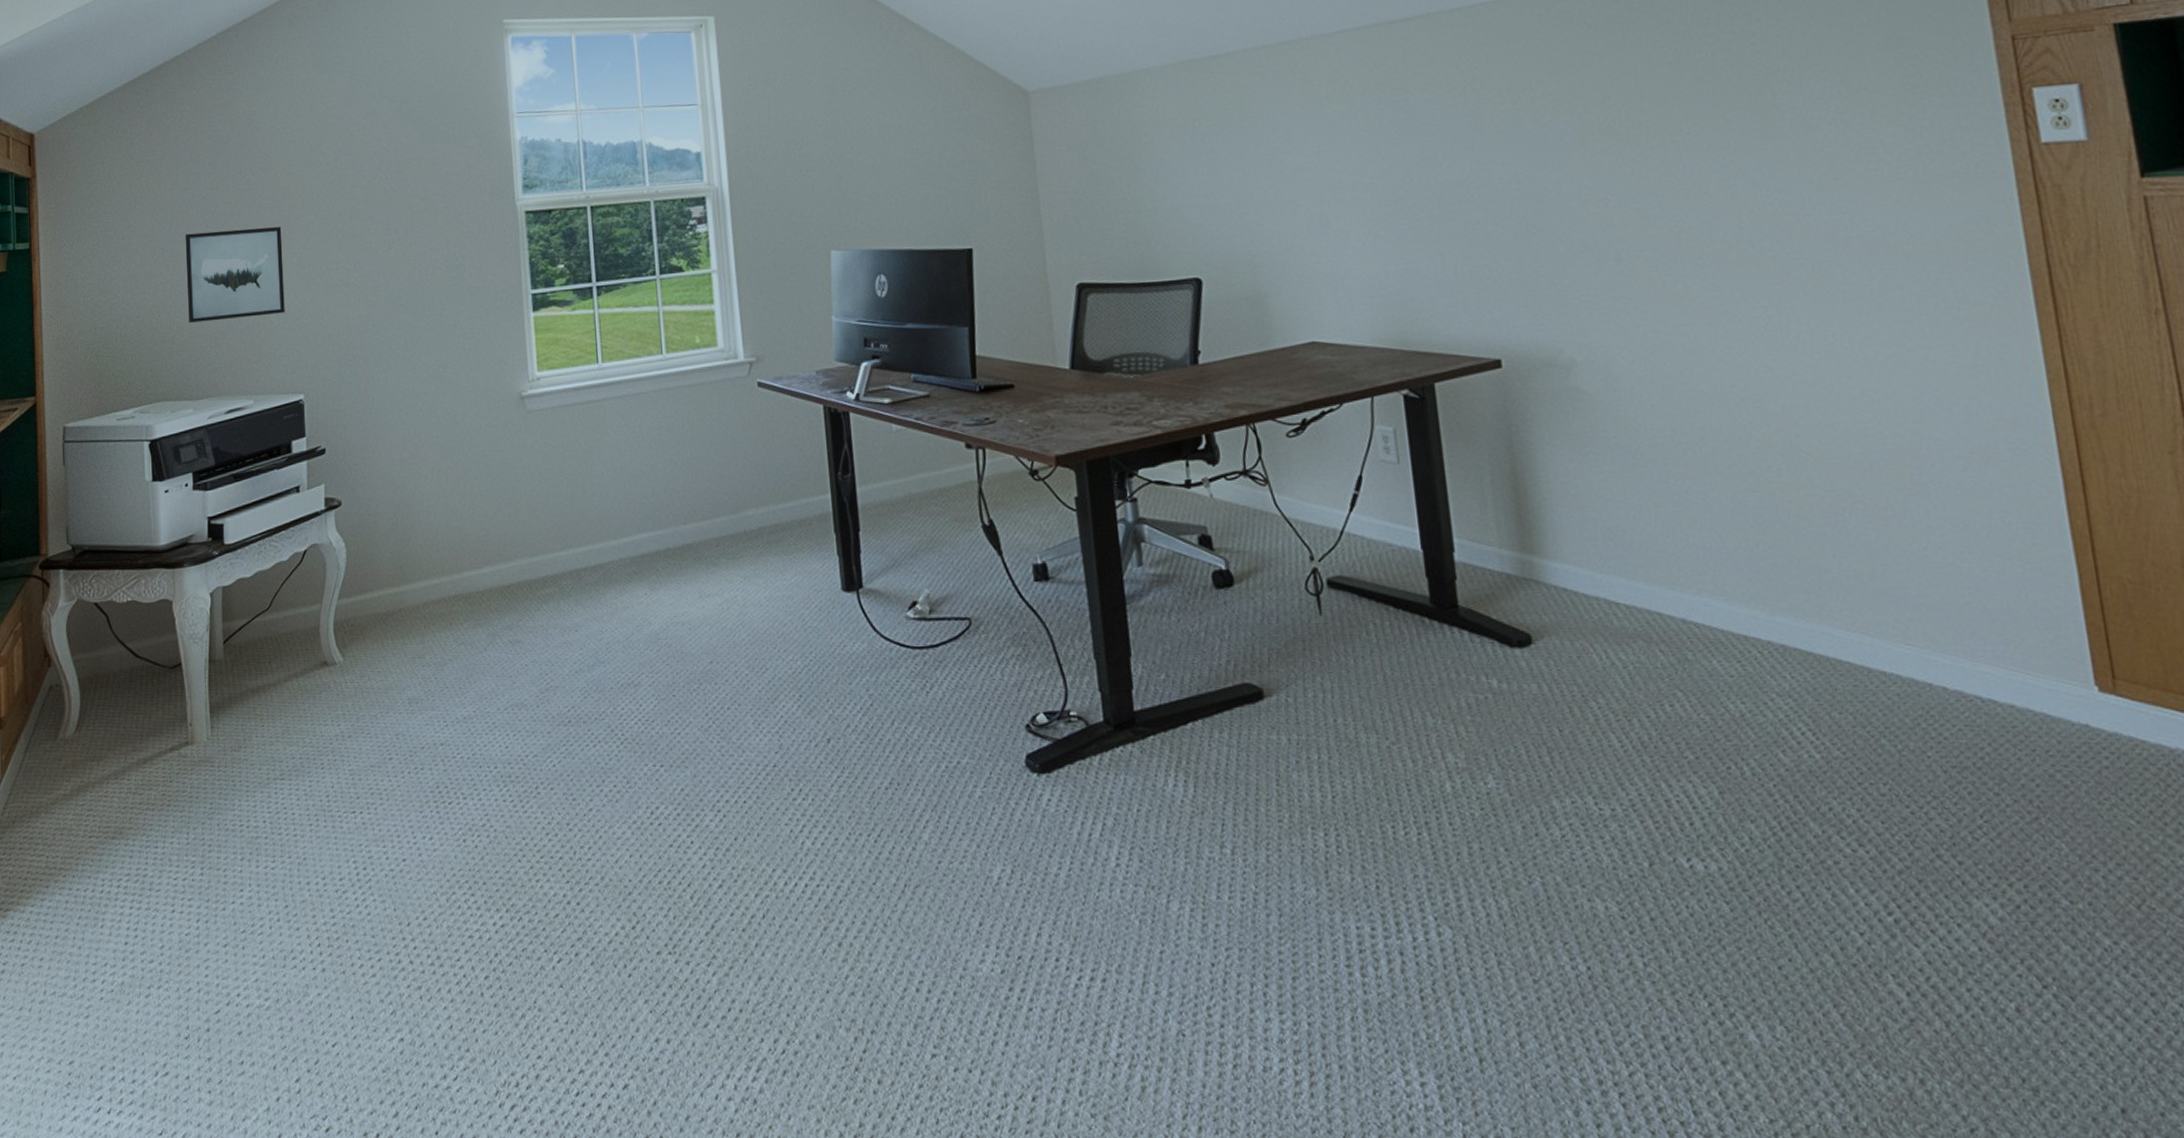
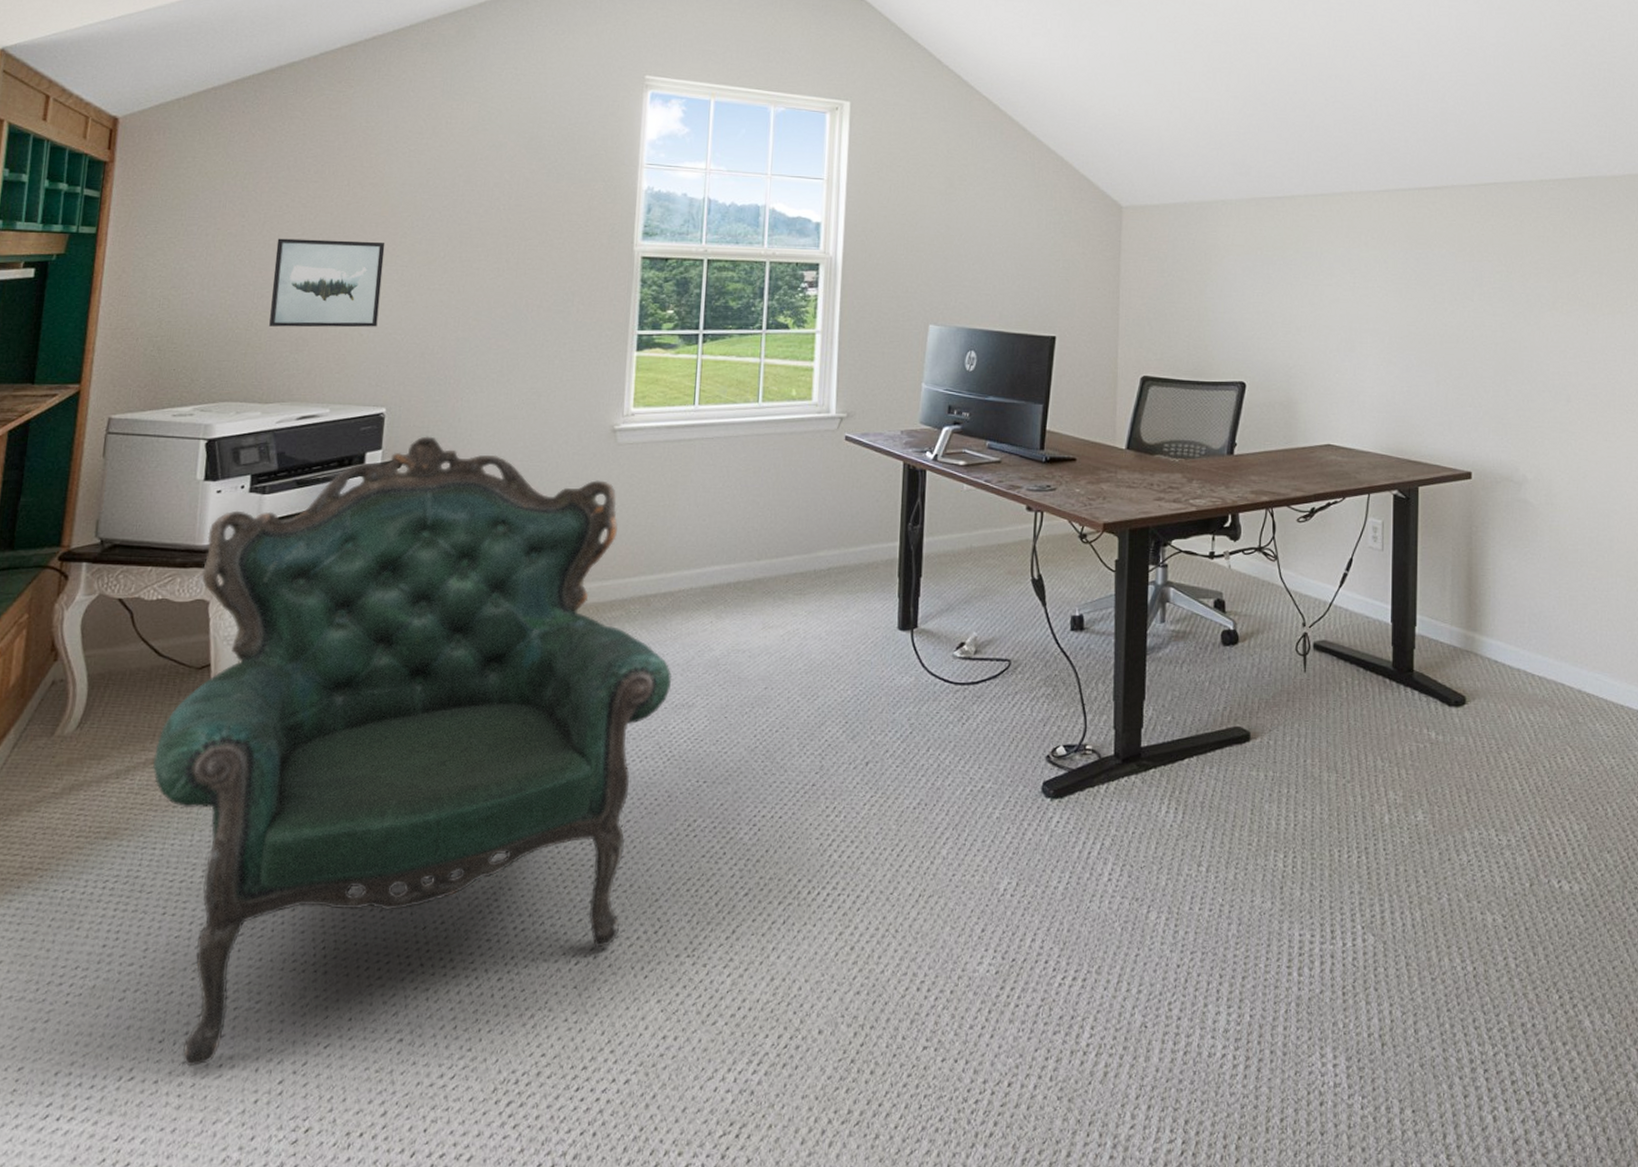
armchair: none [144,419,614,1063] -> present [152,436,672,1067]

